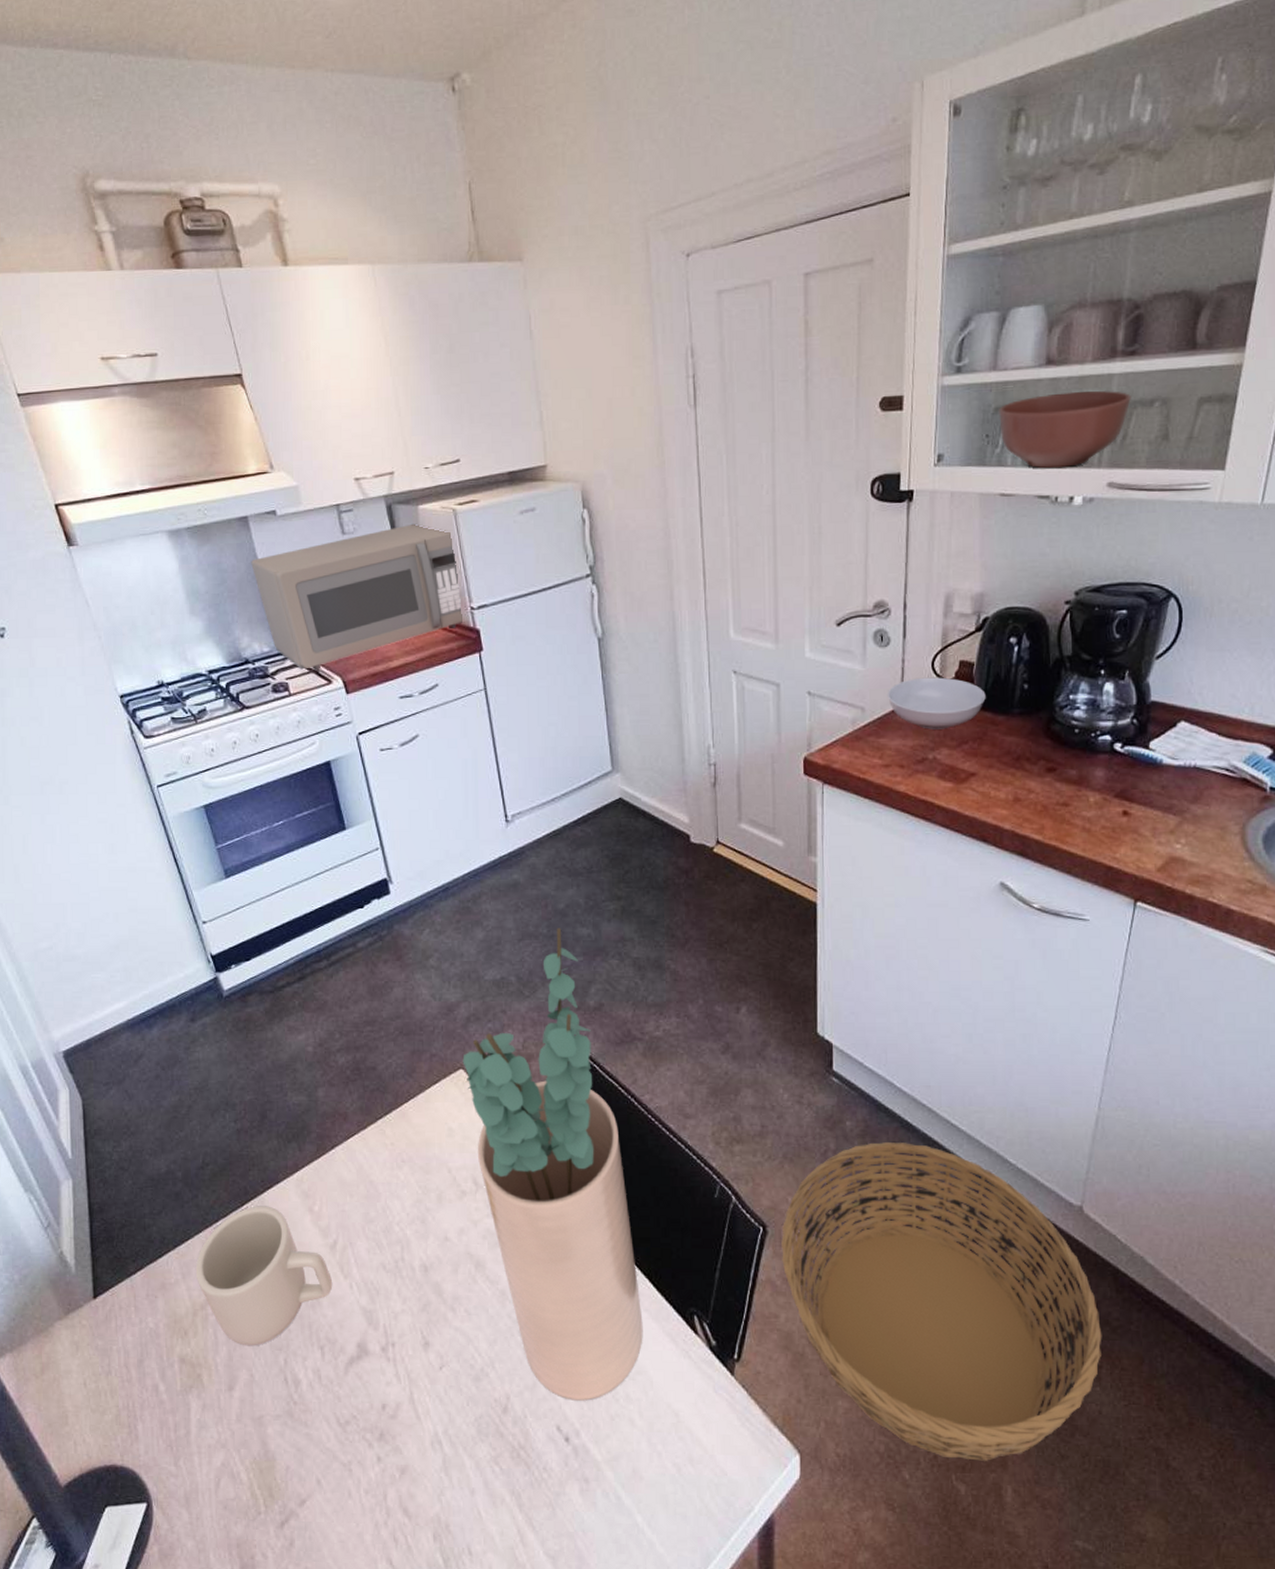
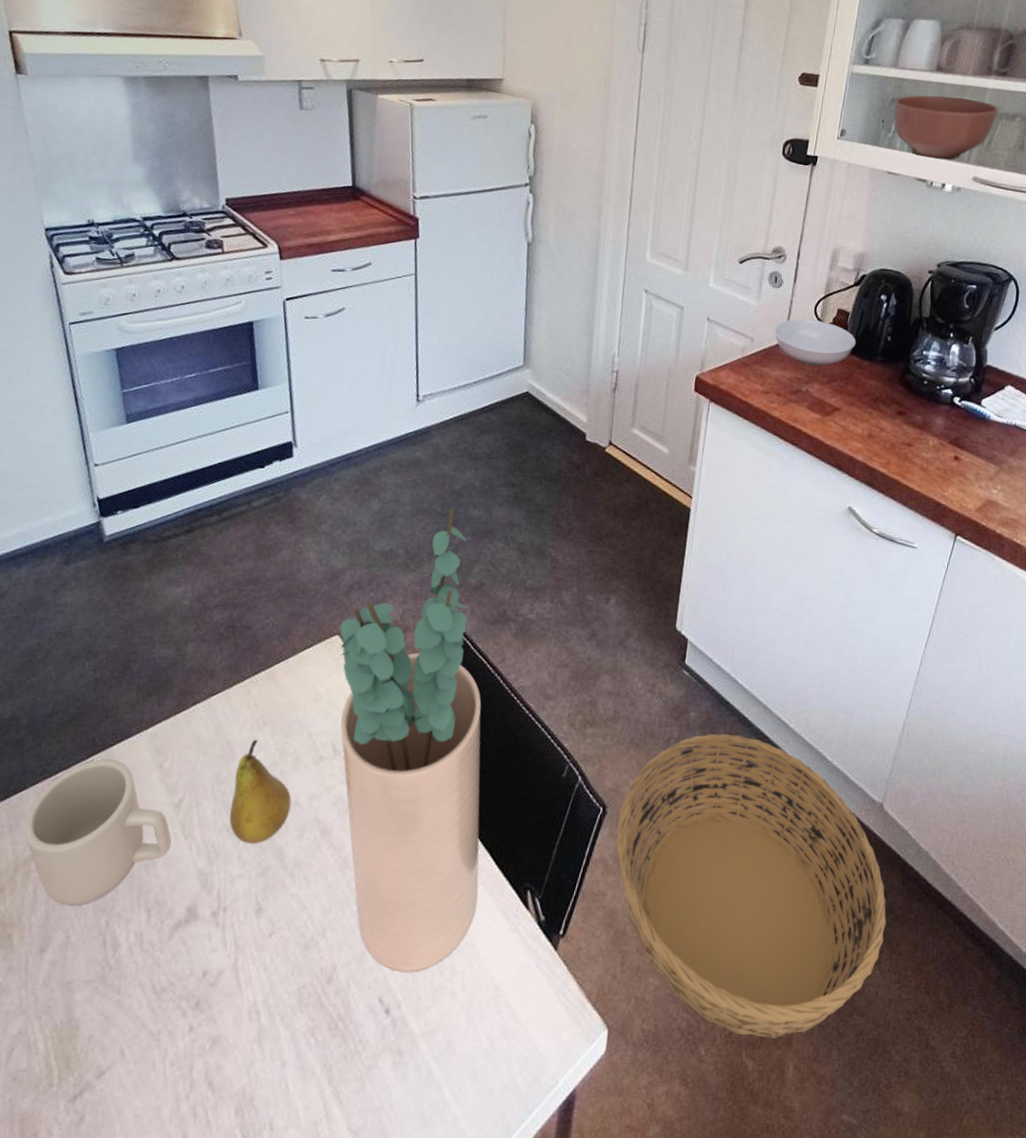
microwave: present [251,523,464,670] -> none [204,110,406,232]
fruit: none [383,1178,441,1280] -> present [229,739,292,844]

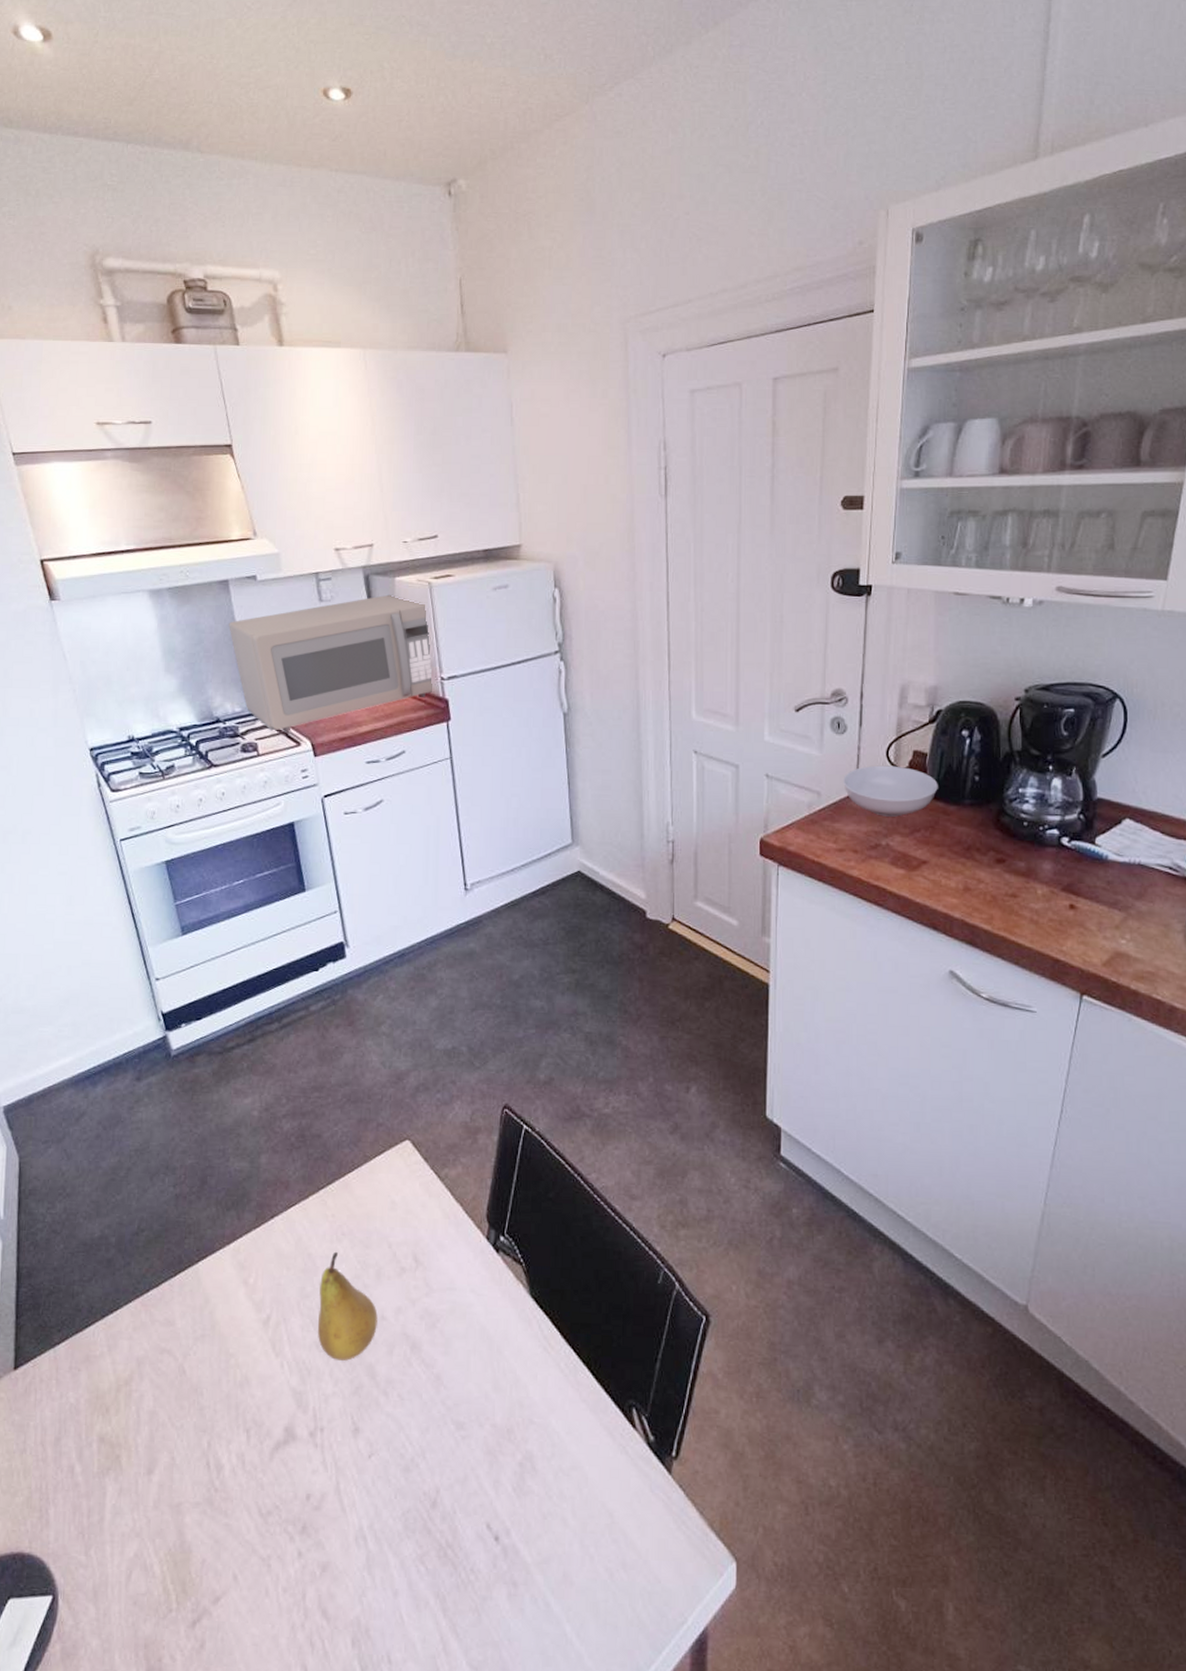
mug: present [24,759,172,906] -> none [122,1276,264,1427]
microwave: none [204,110,406,232] -> present [229,594,433,731]
vase: present [339,507,481,973] -> none [409,999,580,1497]
basket: present [616,734,887,1038] -> none [724,1232,1047,1575]
bowl: present [893,95,999,159] -> none [953,501,1079,570]

